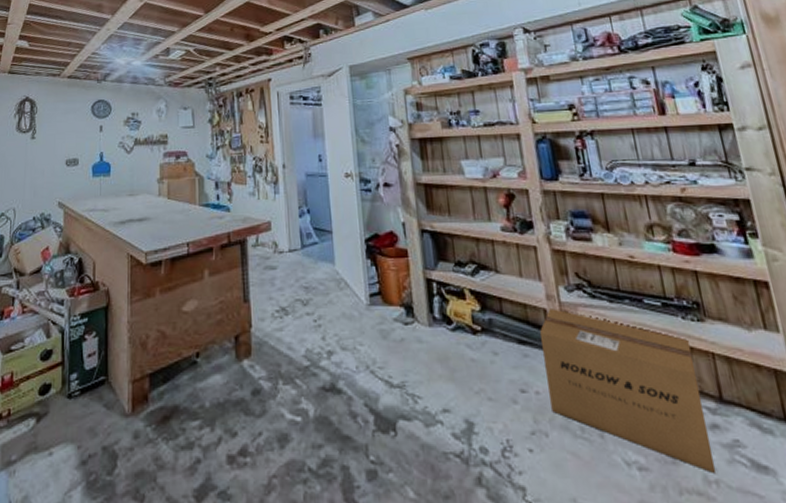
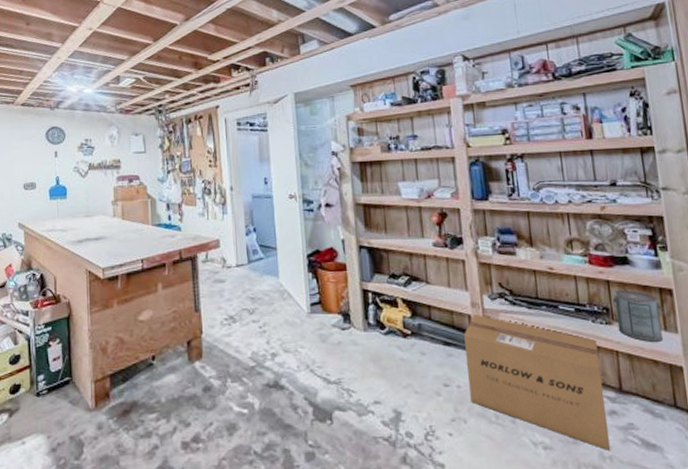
paint can: none [702,282,763,343] -> present [611,290,665,342]

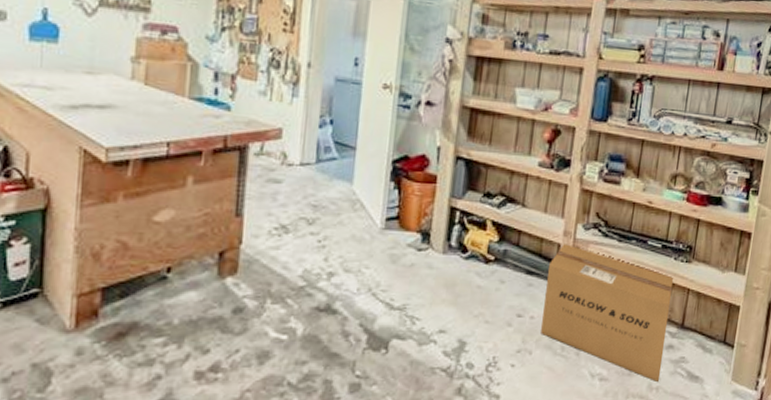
paint can: present [611,290,665,342] -> none [695,230,740,282]

